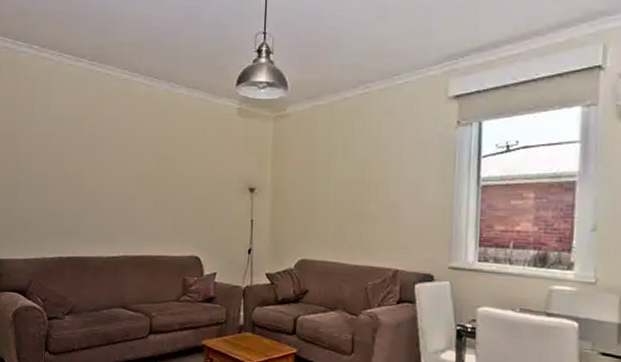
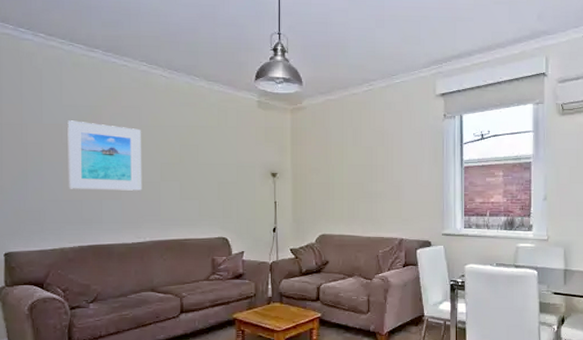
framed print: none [51,131,120,203] -> present [67,120,142,191]

